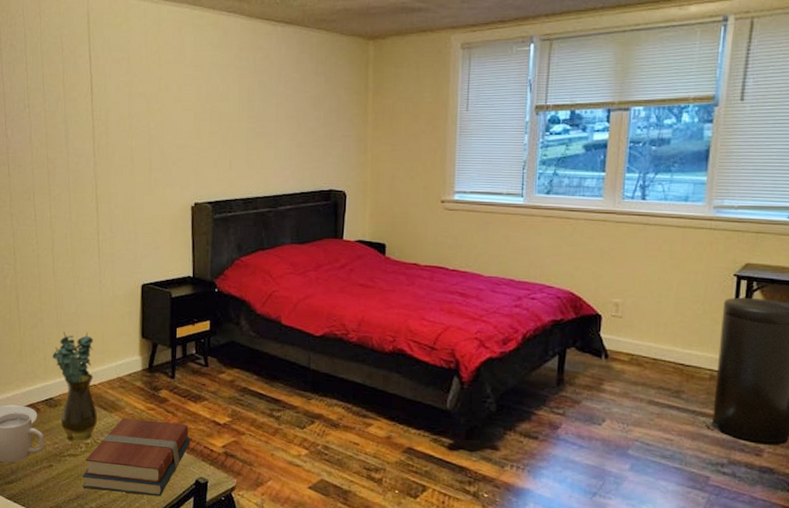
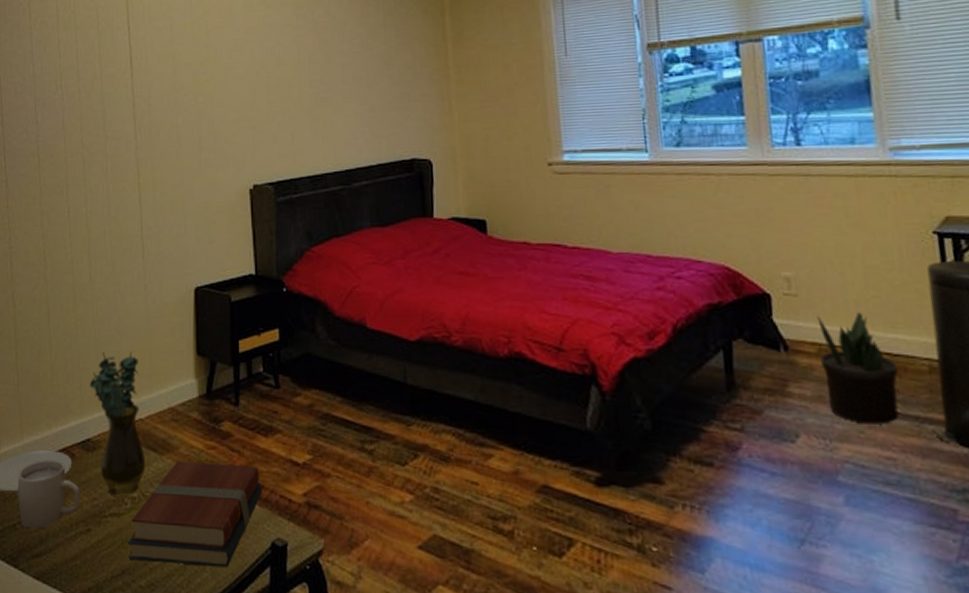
planter: none [631,332,687,415] -> present [817,312,899,424]

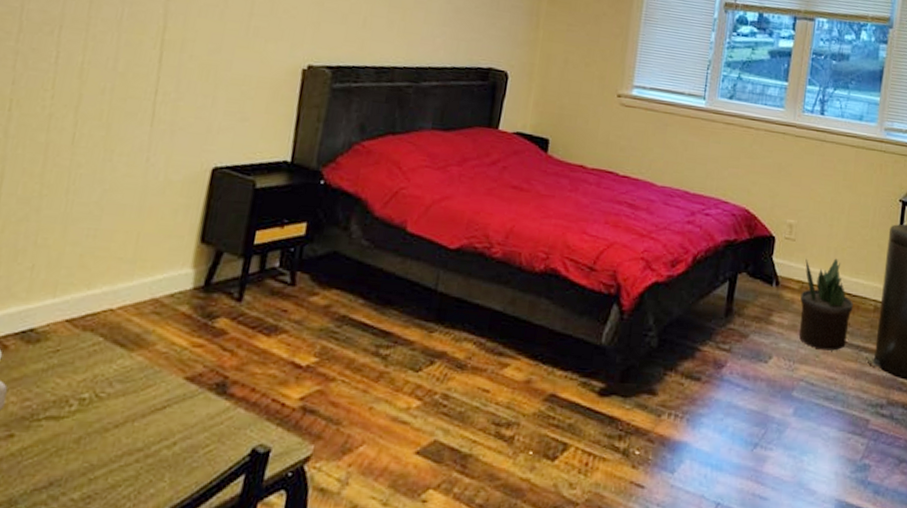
vase: present [89,351,146,497] -> none [41,228,121,397]
books: present [127,461,263,568] -> none [61,358,254,476]

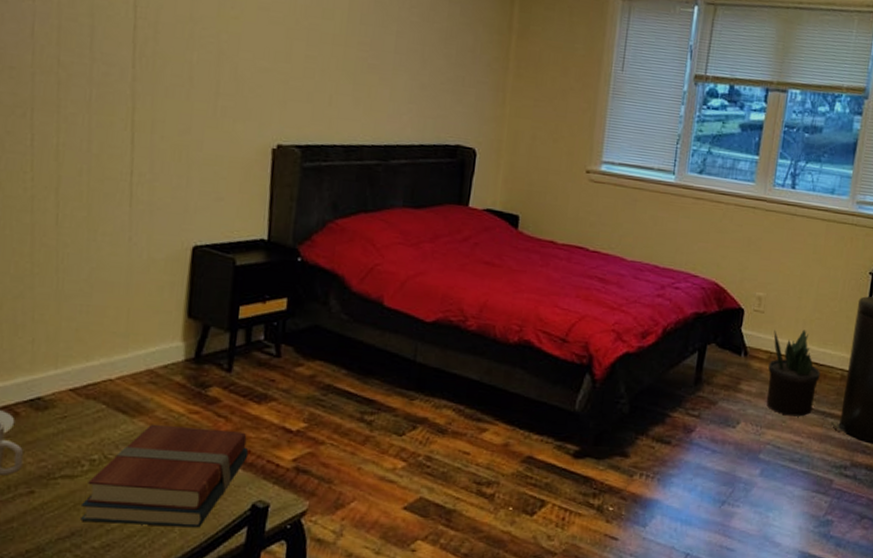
books: none [61,358,254,476] -> present [80,424,249,528]

